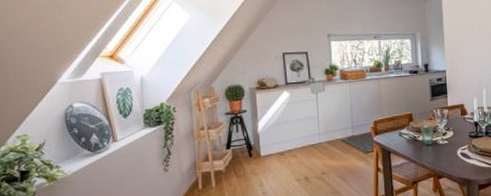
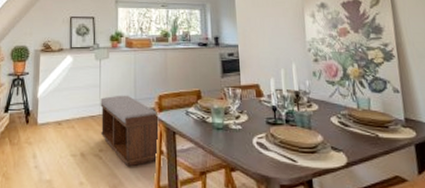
bench: none [319,123,376,185] -> present [100,95,160,167]

